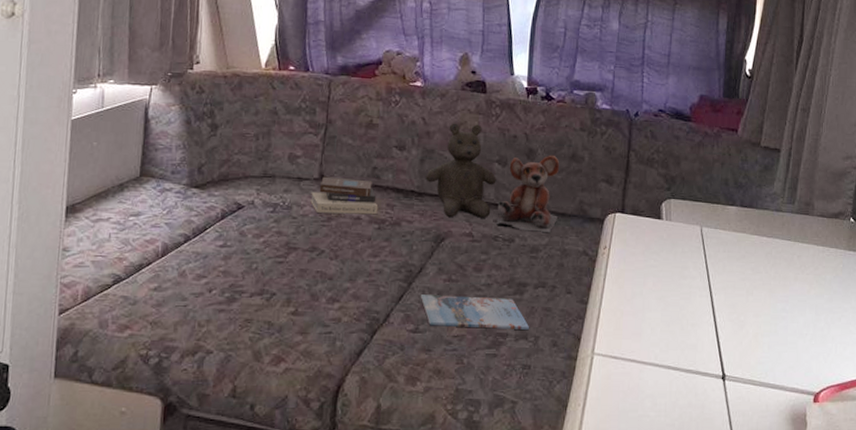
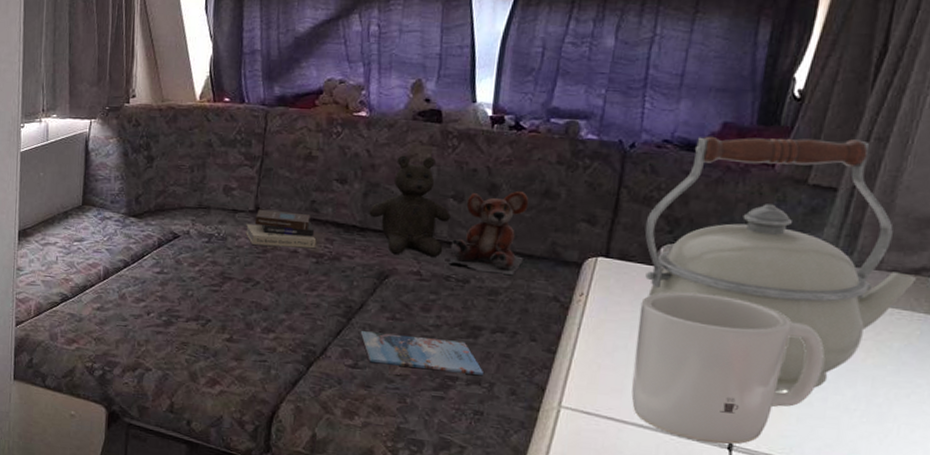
mug: none [647,241,782,375] -> present [631,291,825,445]
kettle: none [649,106,837,324] -> present [644,136,917,392]

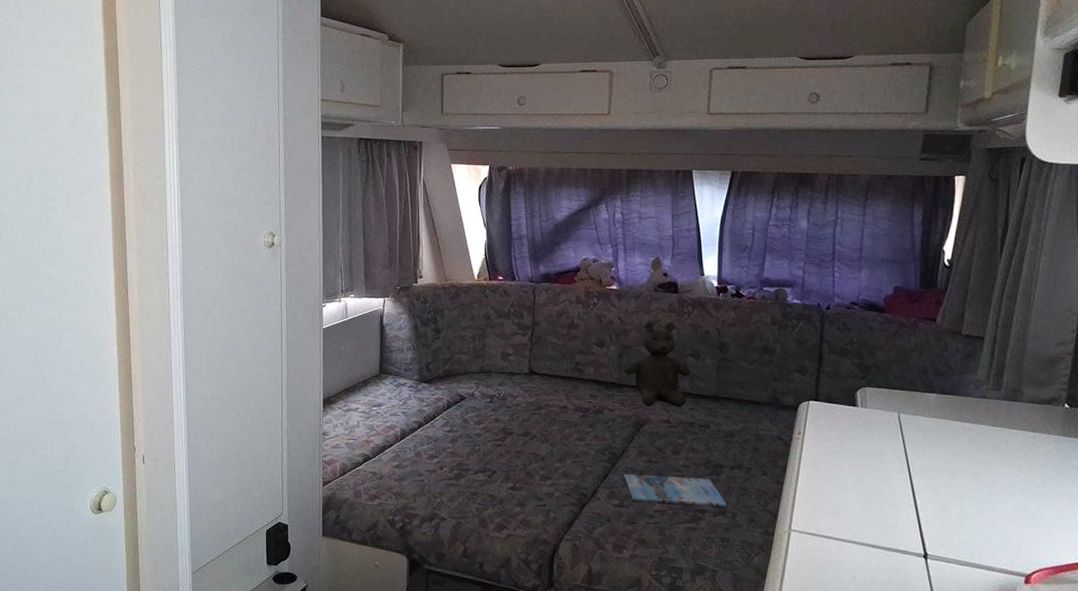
books: present [245,209,317,249] -> none [522,371,582,404]
stuffed animal: present [447,190,529,275] -> none [691,348,752,419]
mug: present [631,291,825,445] -> none [844,427,988,554]
kettle: present [644,136,917,392] -> none [843,298,1049,506]

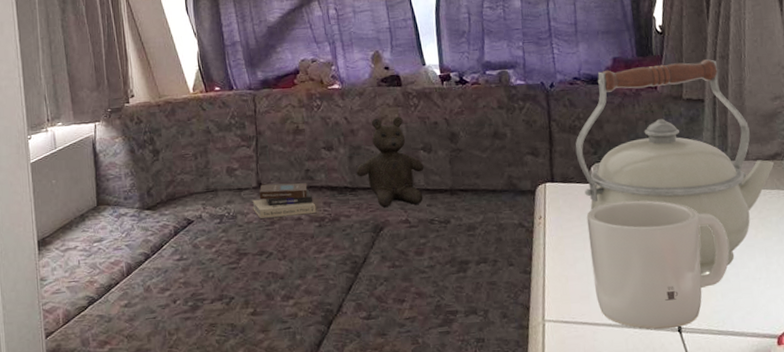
books: none [522,371,582,404] -> present [252,183,317,218]
magazine: present [623,474,728,507] -> none [368,277,478,312]
kettle: none [843,298,1049,506] -> present [575,59,775,274]
mug: none [844,427,988,554] -> present [586,200,730,330]

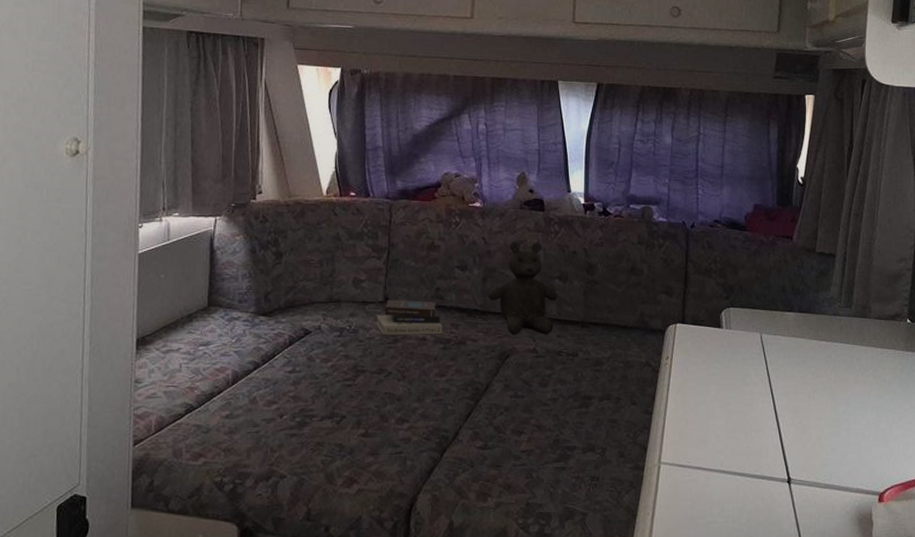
kettle: present [575,59,775,274] -> none [709,215,894,427]
mug: present [586,200,730,330] -> none [712,349,843,479]

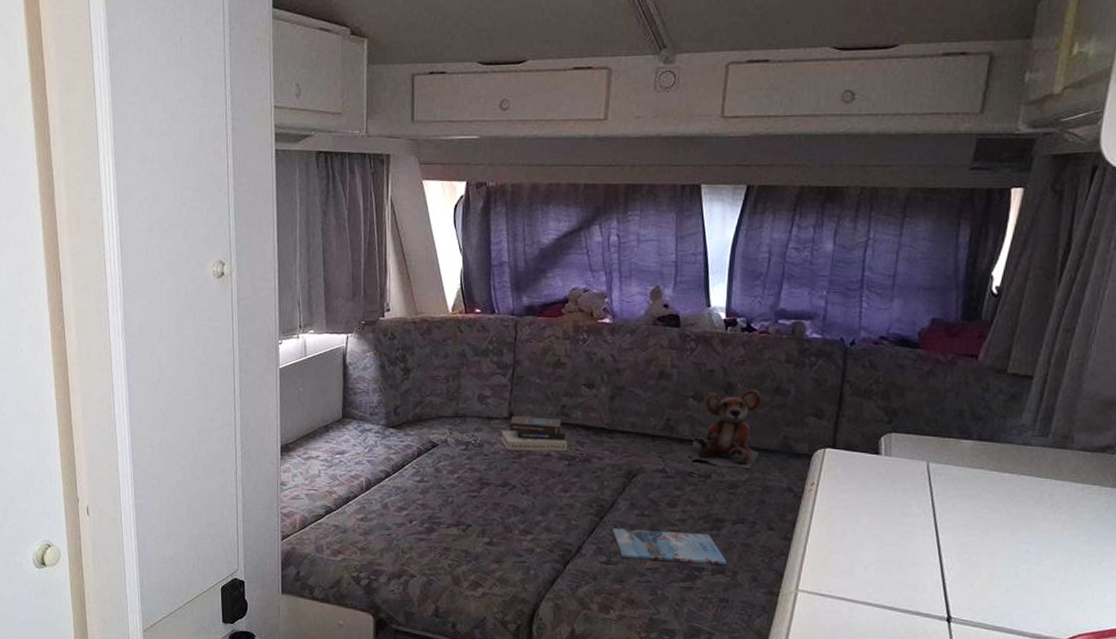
magazine: none [487,411,597,443] -> present [612,528,728,565]
teddy bear: present [488,241,558,335] -> none [616,359,691,454]
stuffed animal: none [558,269,620,345] -> present [690,389,762,468]

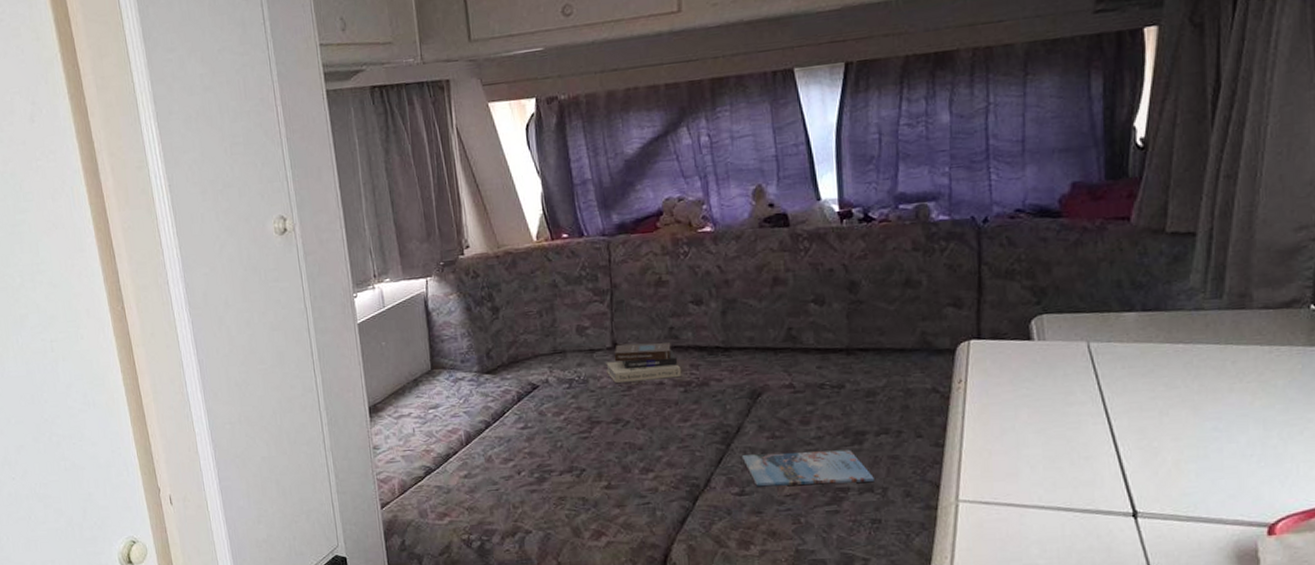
stuffed animal: present [690,389,762,468] -> none [819,284,897,374]

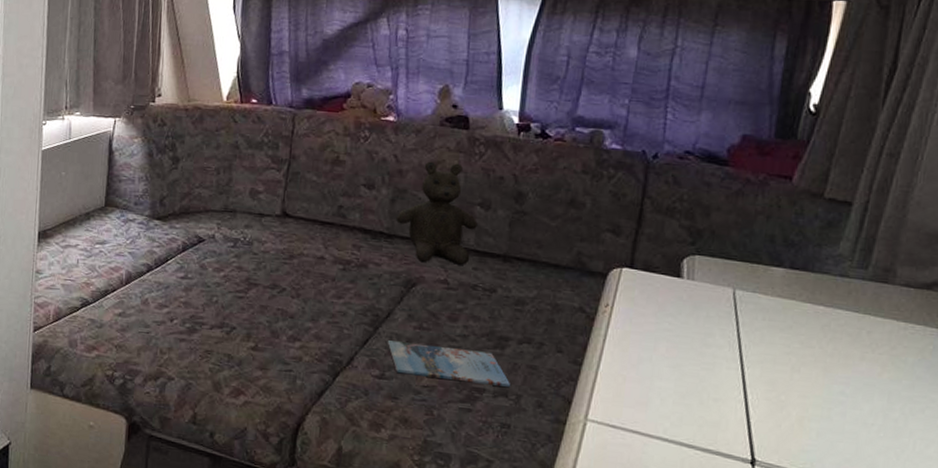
books: present [606,342,682,383] -> none [272,213,344,255]
teddy bear: none [730,263,814,371] -> present [396,161,478,265]

